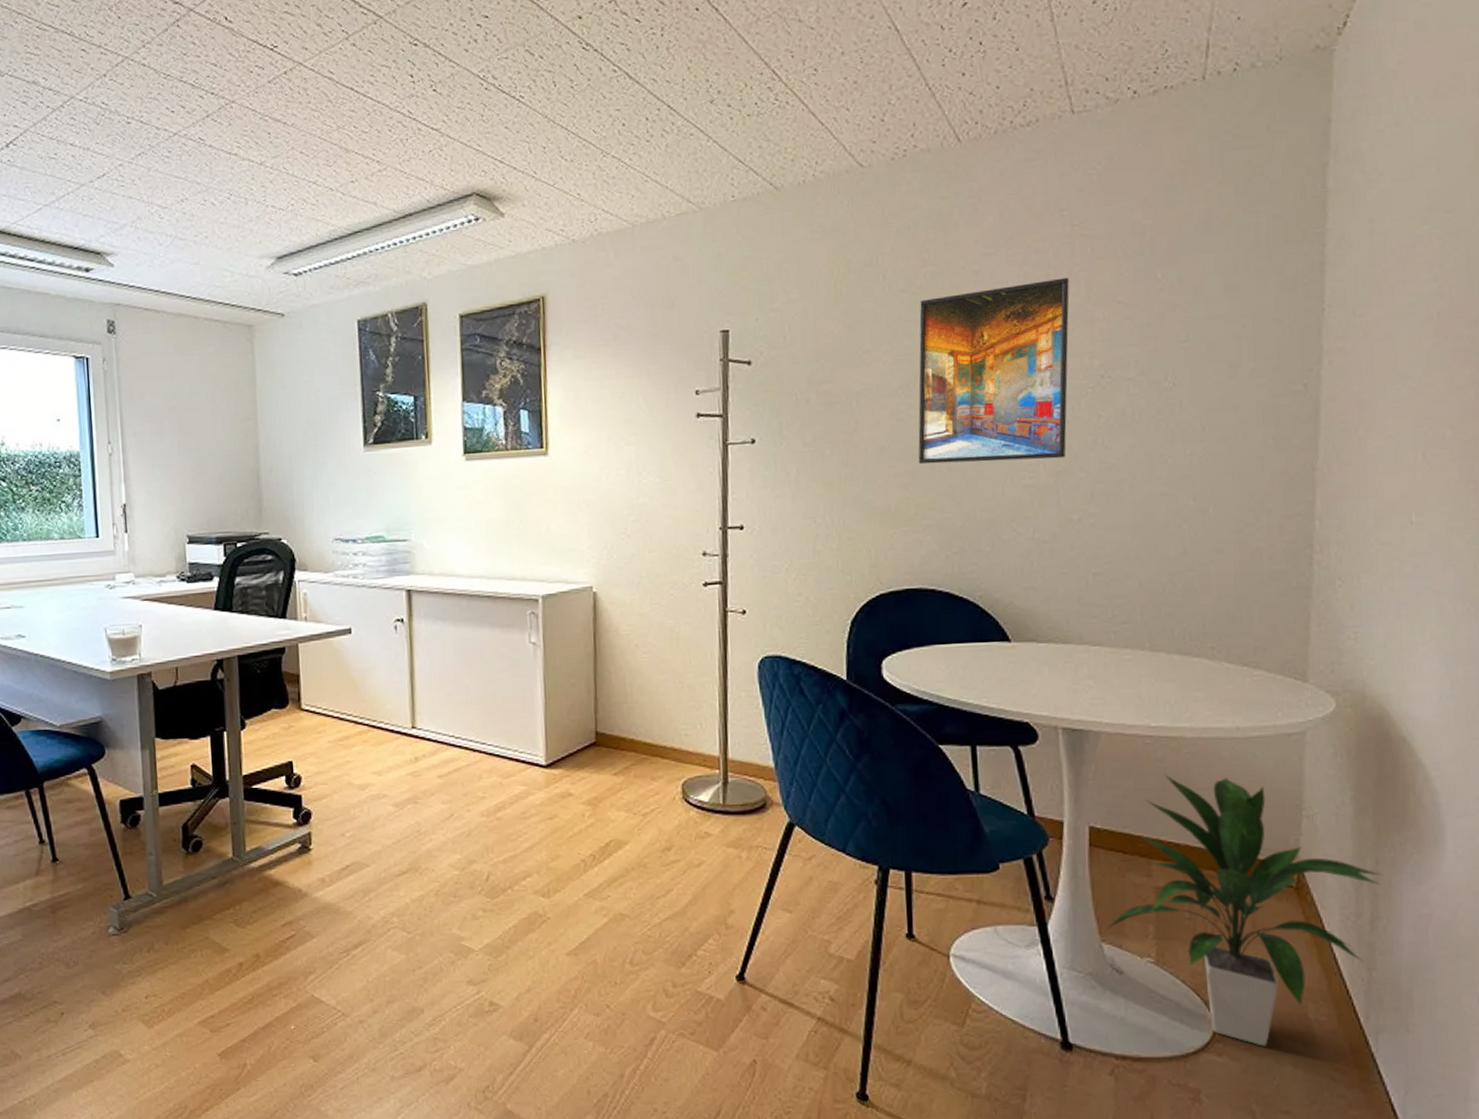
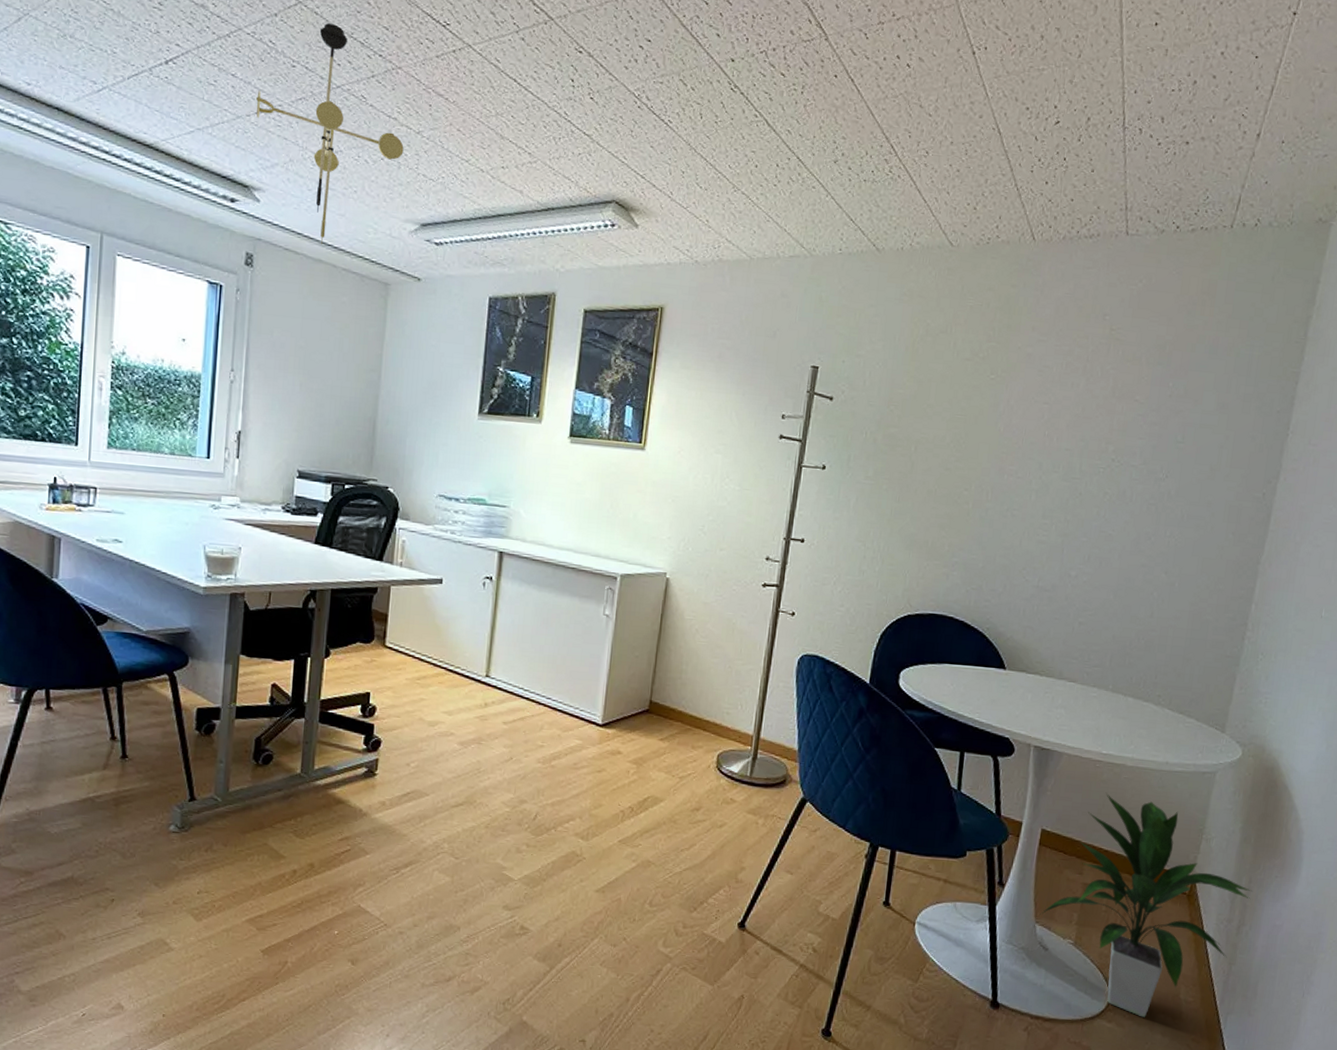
ceiling light fixture: none [97,72,249,298] -> present [256,23,404,245]
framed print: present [918,277,1070,465] -> none [957,370,1101,523]

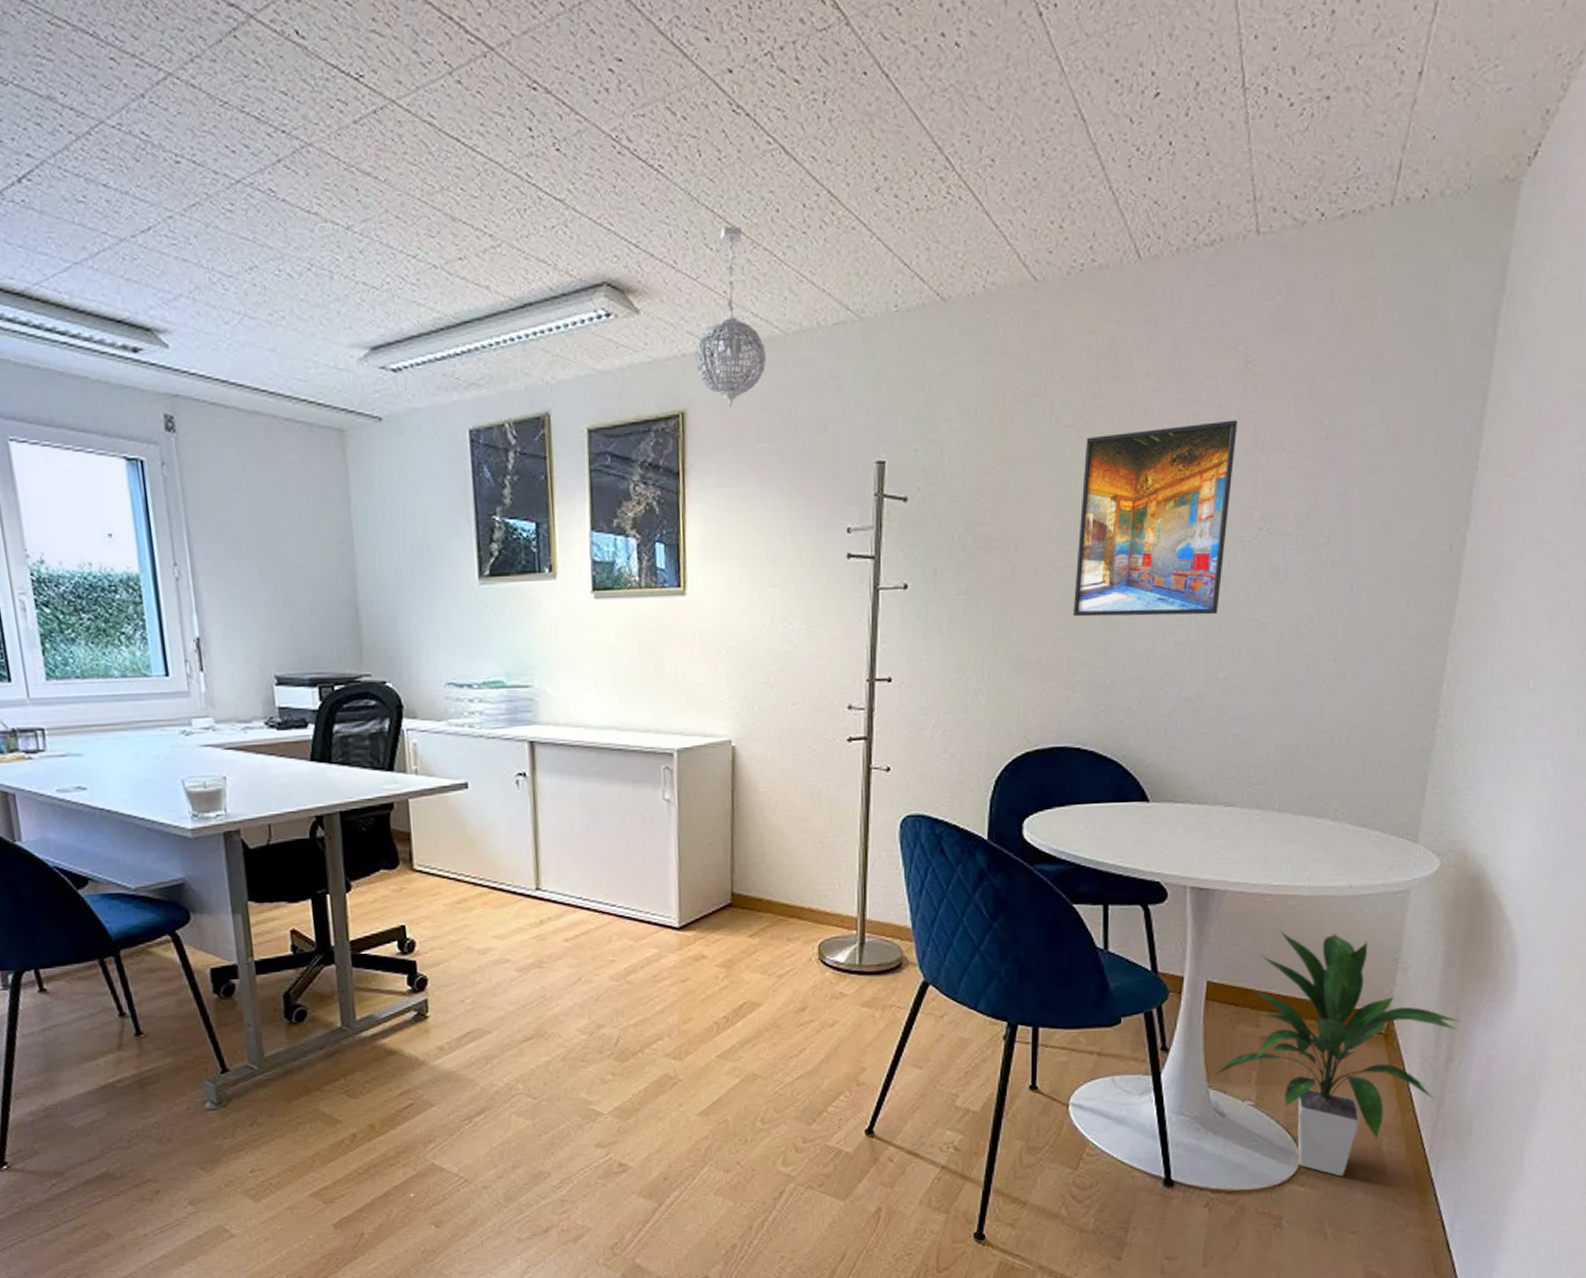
ceiling light fixture: present [256,23,404,245] -> none [139,97,334,392]
pendant light: none [677,172,734,309] -> present [695,226,767,408]
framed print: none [957,370,1101,523] -> present [1073,420,1237,617]

